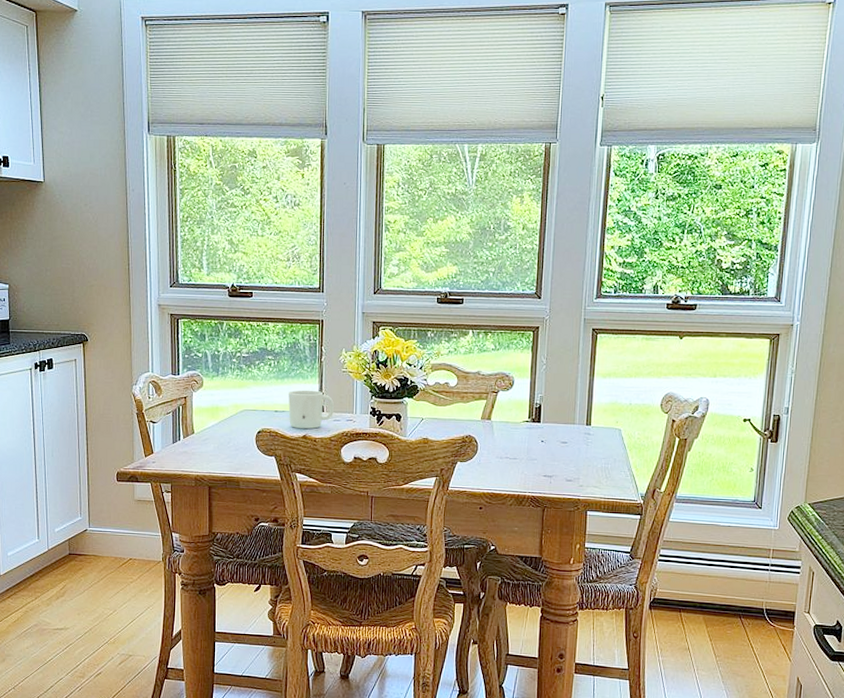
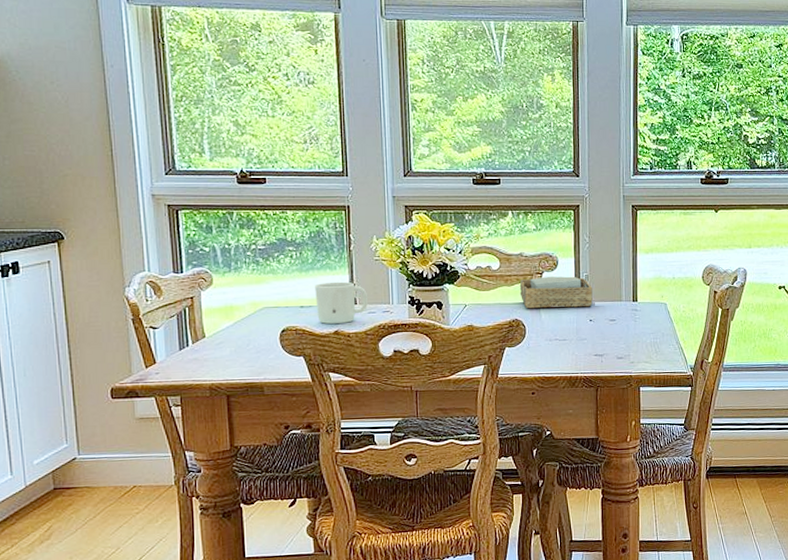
napkin holder: none [474,396,546,428] -> present [519,276,593,309]

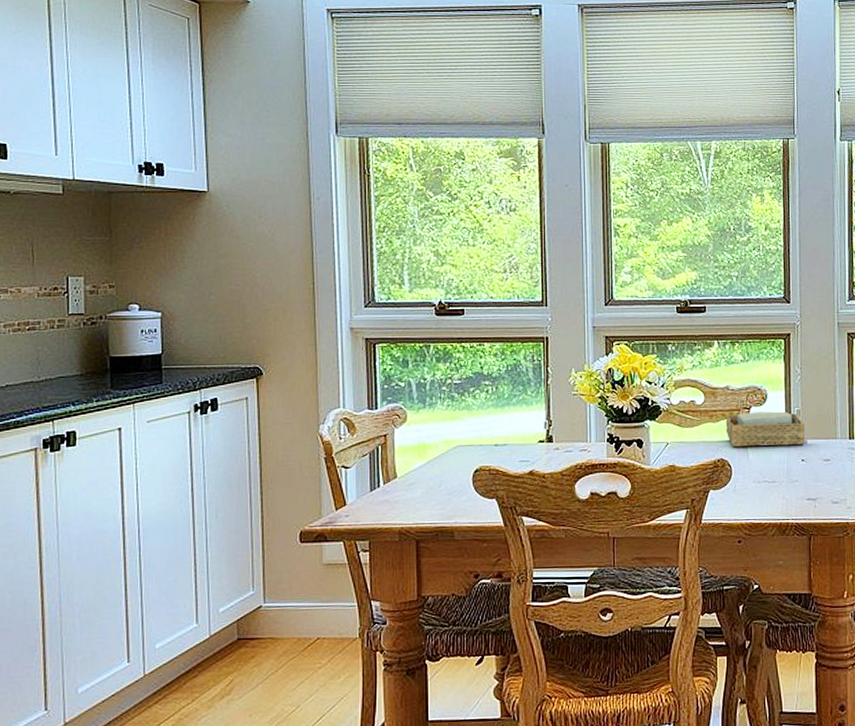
mug: present [315,281,369,324] -> none [510,418,565,463]

